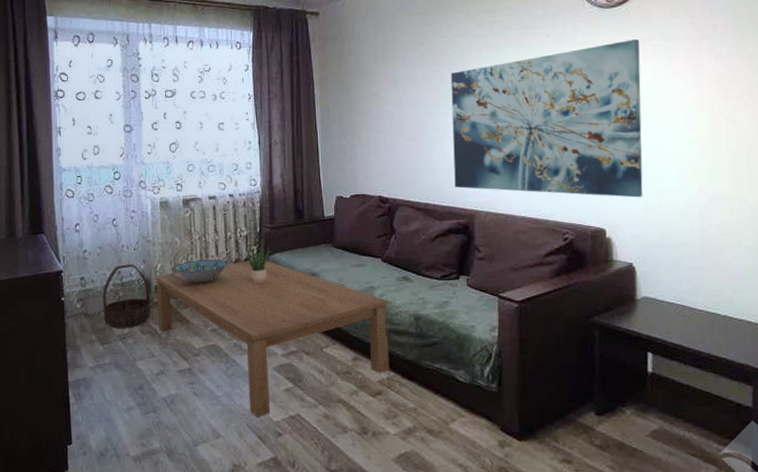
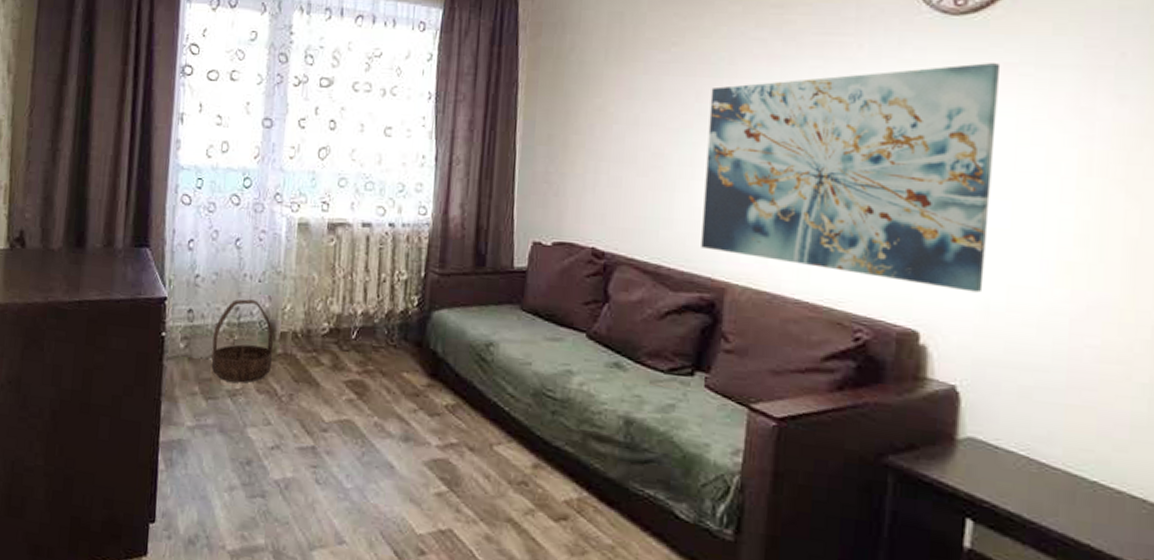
coffee table: present [156,260,390,419] -> none [279,313,589,527]
decorative bowl: present [174,260,227,283] -> none [308,305,376,337]
potted plant: present [244,239,271,284] -> none [401,288,437,348]

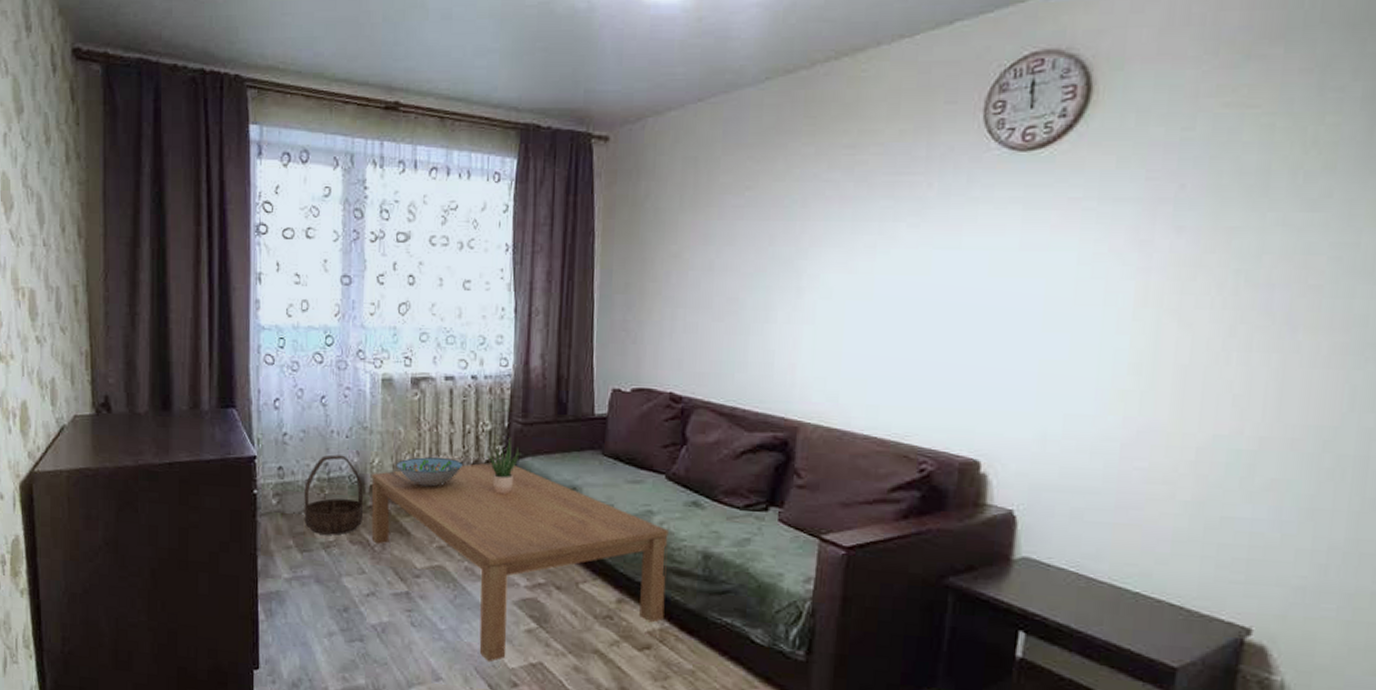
coffee table: none [279,313,589,527] -> present [371,463,669,662]
decorative bowl: none [308,305,376,337] -> present [396,457,463,487]
potted plant: none [401,288,437,348] -> present [486,437,521,495]
wall art: present [701,63,1001,293] -> none [775,198,1065,422]

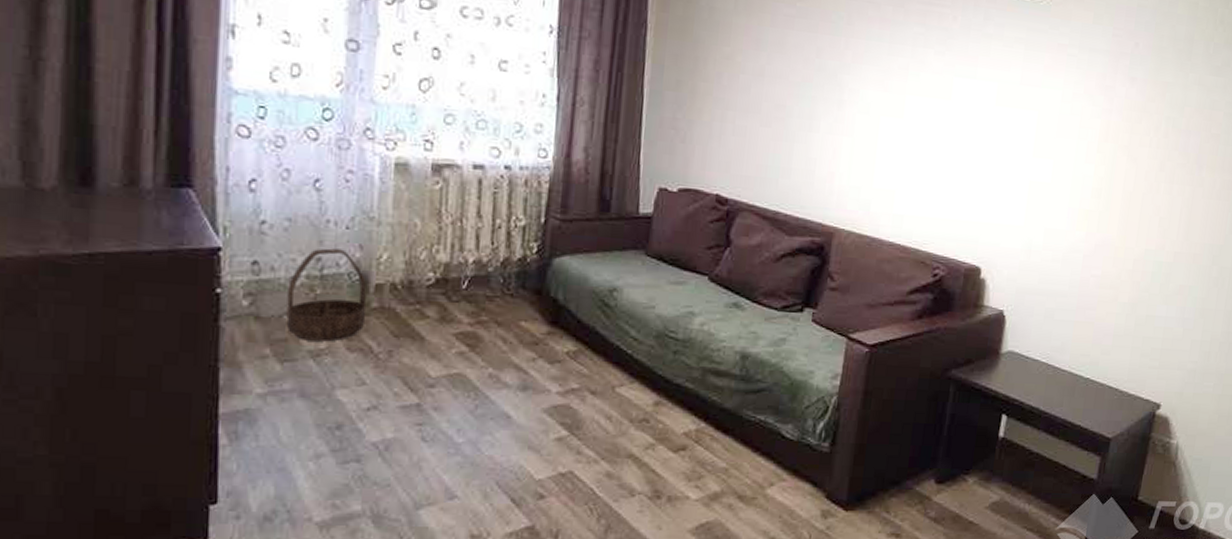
coffee table: present [371,463,669,662] -> none [375,261,709,475]
decorative bowl: present [396,457,463,487] -> none [409,253,491,287]
potted plant: present [486,437,521,495] -> none [518,234,558,295]

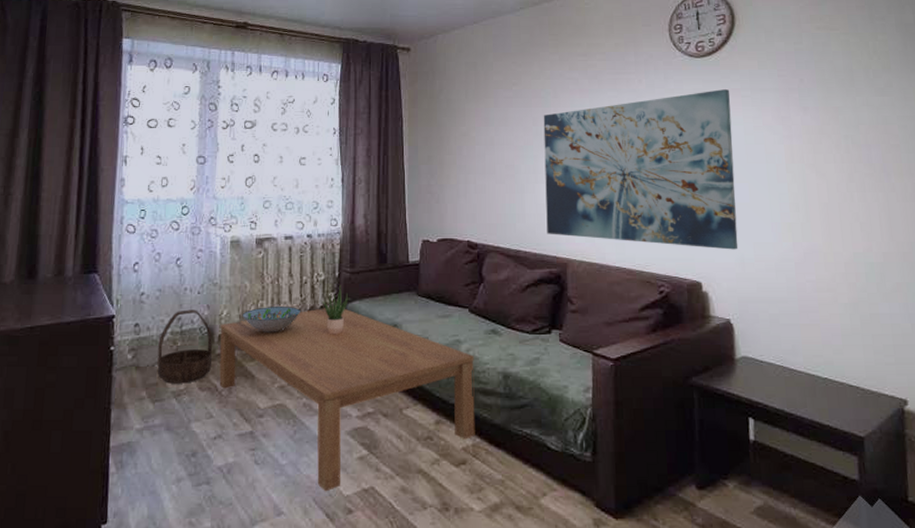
coffee table: none [375,261,709,475] -> present [219,308,475,492]
decorative bowl: none [409,253,491,287] -> present [242,307,300,332]
potted plant: none [518,234,558,295] -> present [320,285,350,335]
wall art: none [815,42,1056,235] -> present [543,89,739,250]

